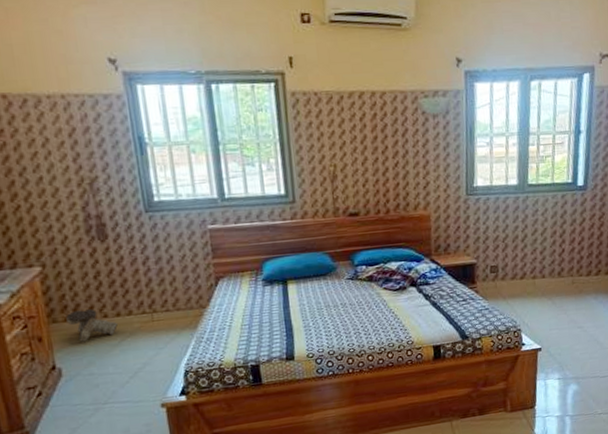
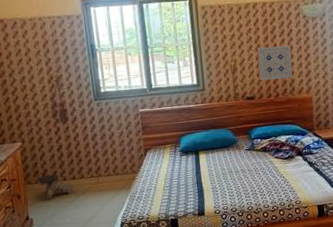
wall art: none [363,148,407,193] -> present [257,45,293,81]

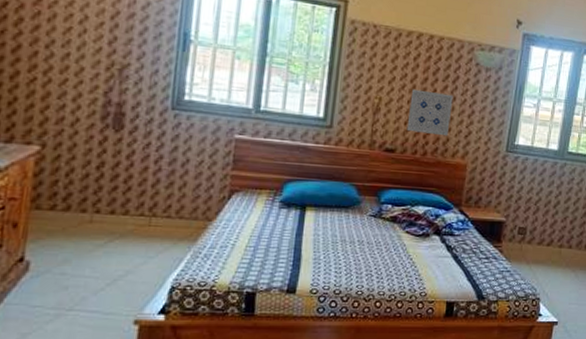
boots: present [37,174,73,199] -> none [52,200,109,236]

